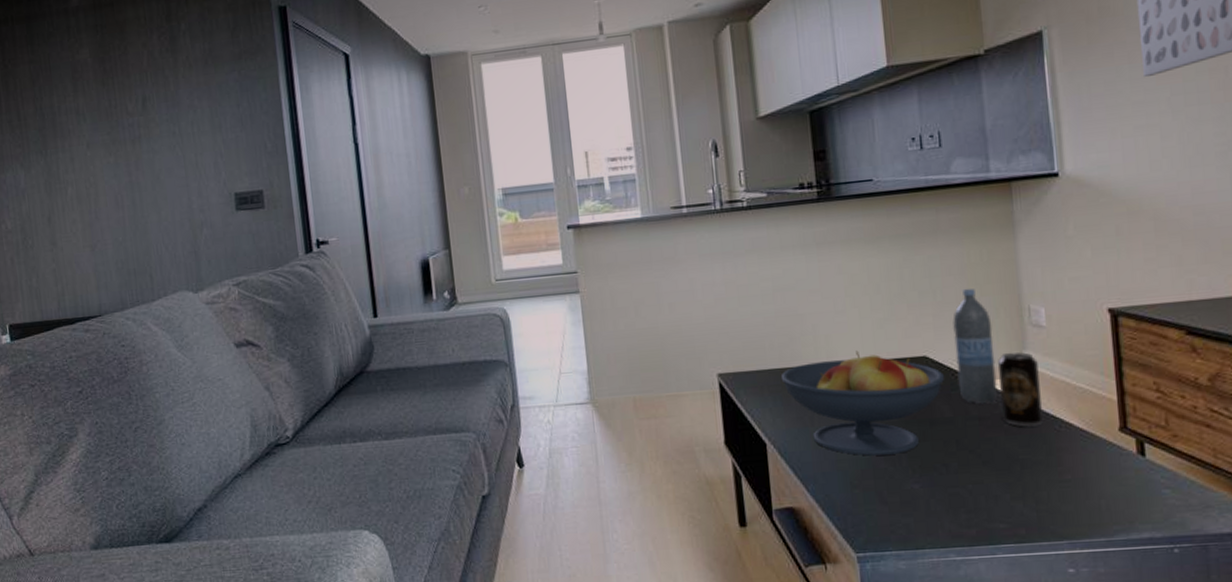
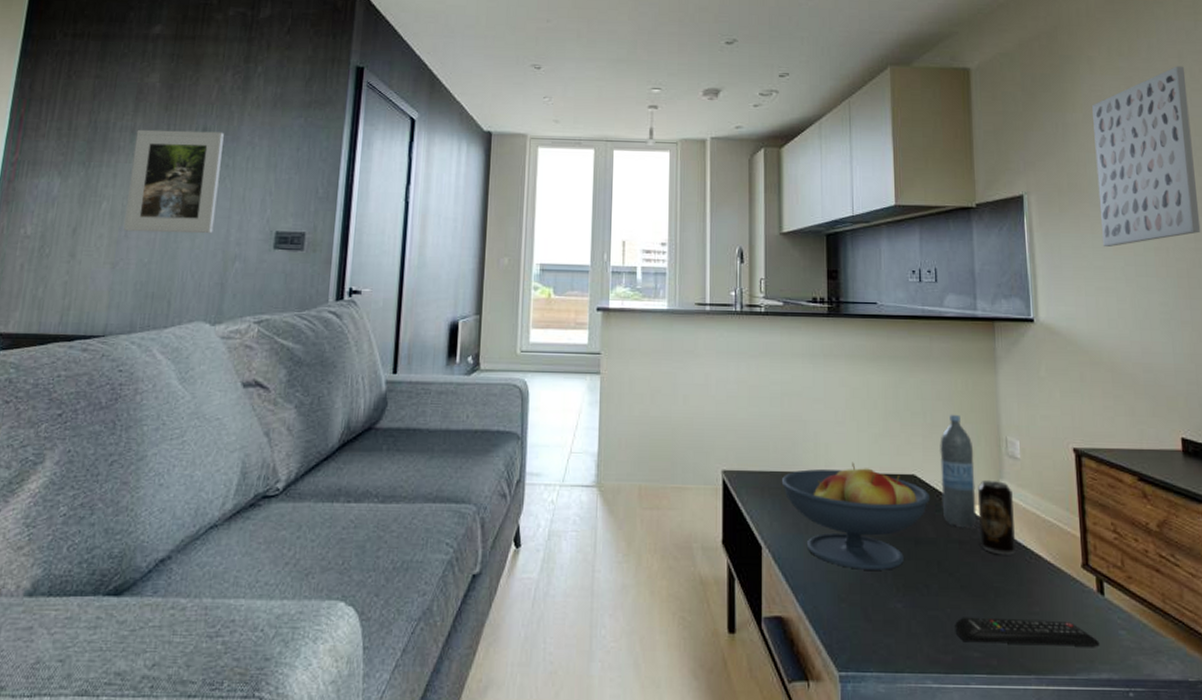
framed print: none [81,99,176,214] -> present [124,129,224,234]
remote control: none [977,485,1140,515] -> present [955,617,1100,647]

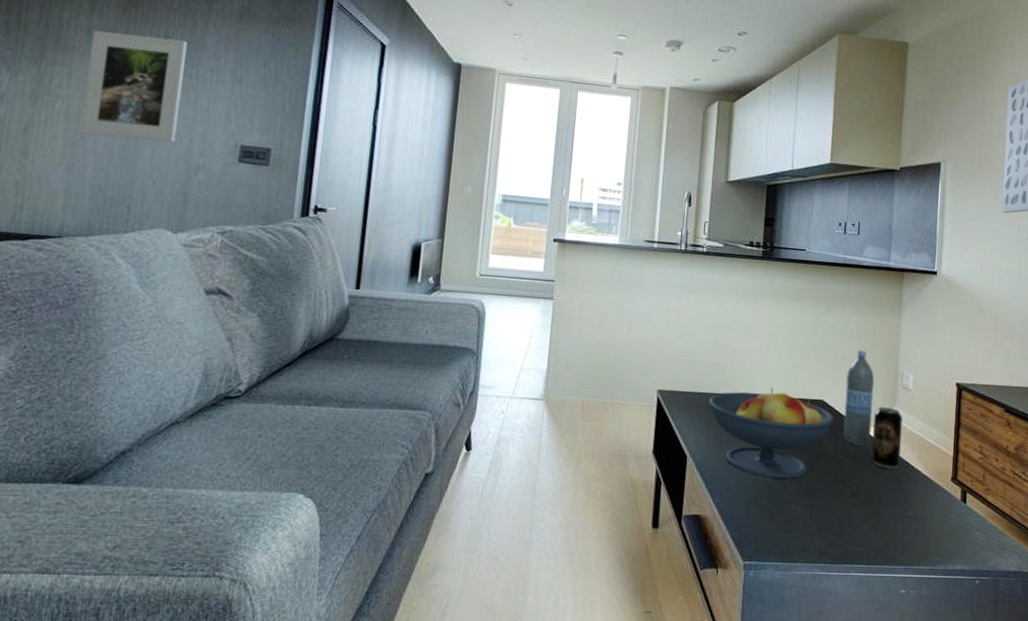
remote control: present [955,617,1100,647] -> none [843,518,958,544]

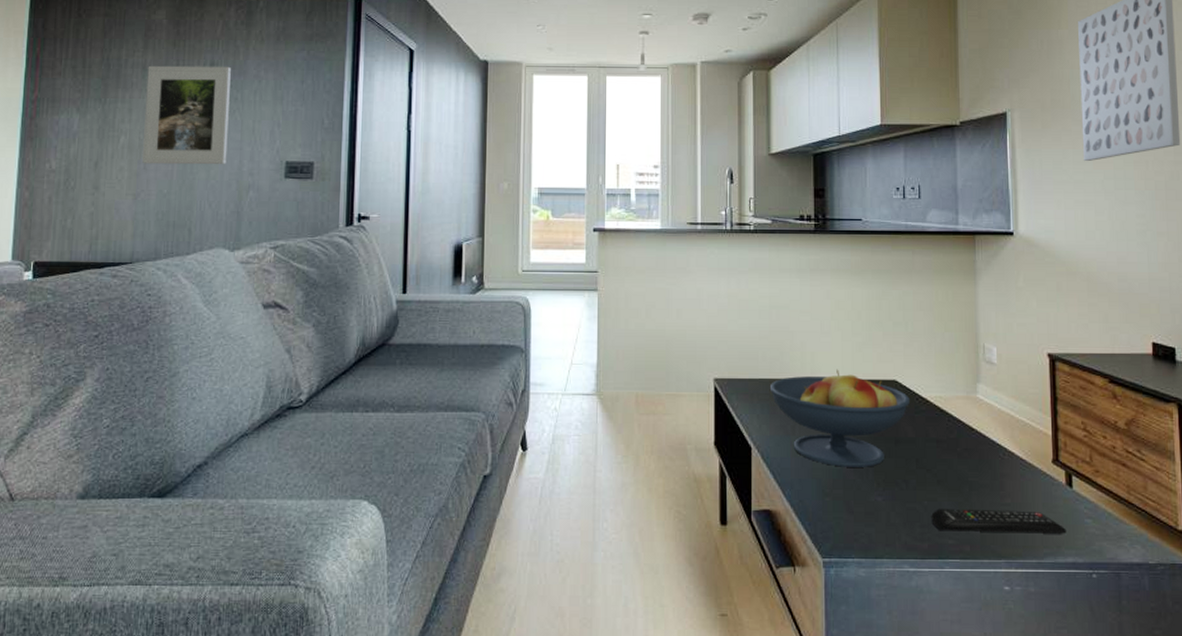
water bottle: present [843,350,875,446] -> none [920,323,954,428]
remote control: none [843,518,958,544] -> present [931,508,1067,534]
beverage can: present [871,406,903,469] -> none [955,383,990,453]

